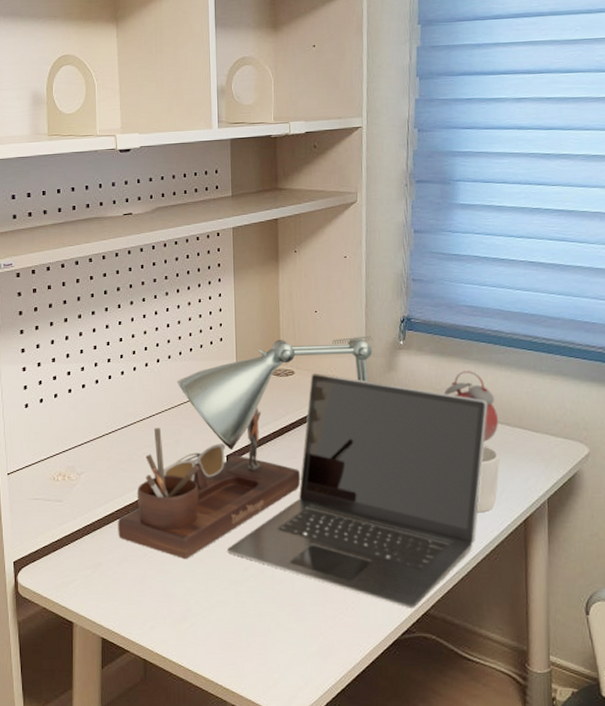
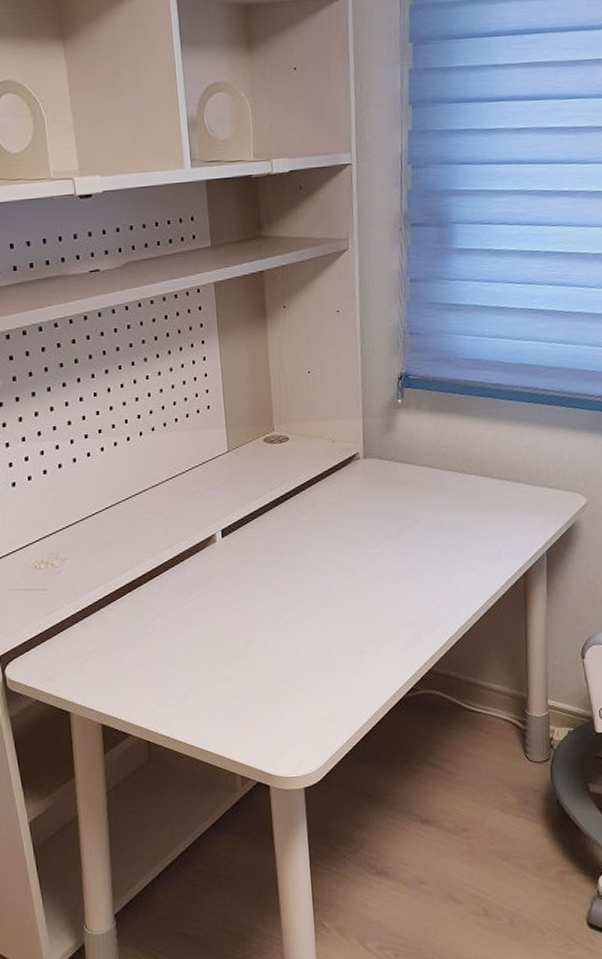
desk organizer: present [118,407,300,560] -> none [109,477,300,639]
desk lamp: present [176,335,373,451] -> none [162,395,370,525]
laptop: present [227,373,488,608] -> none [228,437,488,668]
alarm clock: present [444,371,499,442] -> none [444,427,499,499]
mug: present [476,444,500,513] -> none [477,501,500,570]

